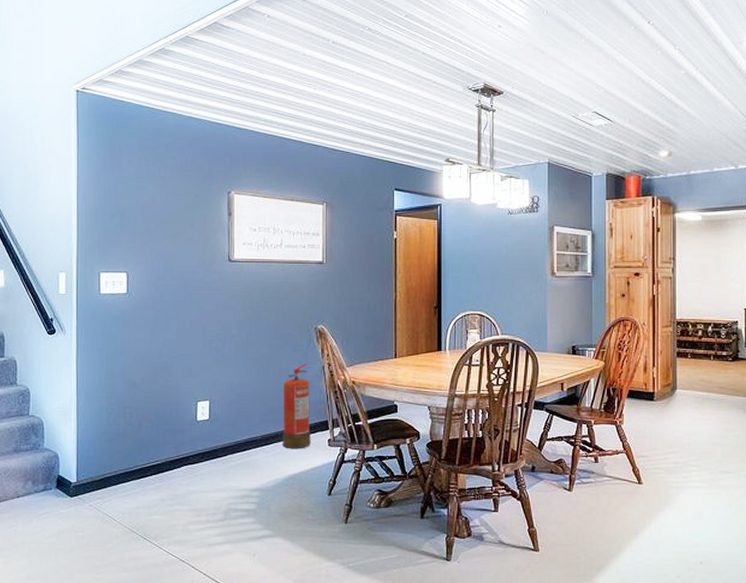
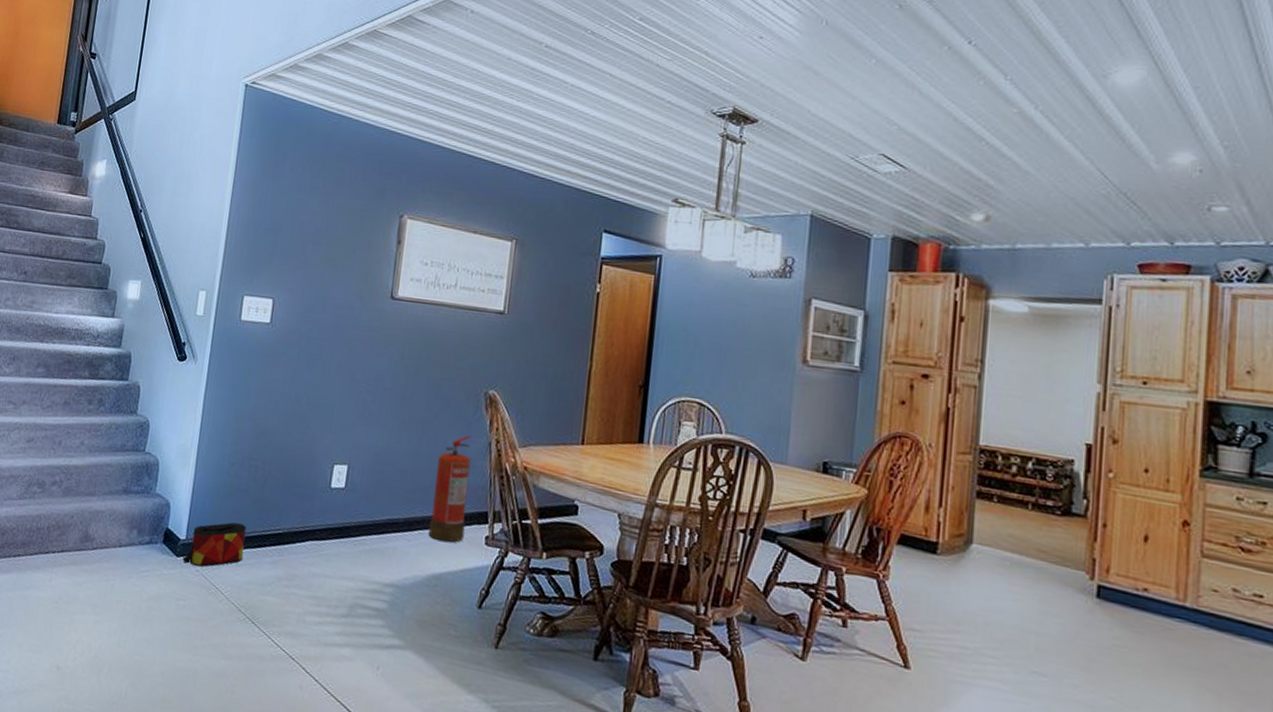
bag: none [76,462,130,502] -> present [182,522,246,568]

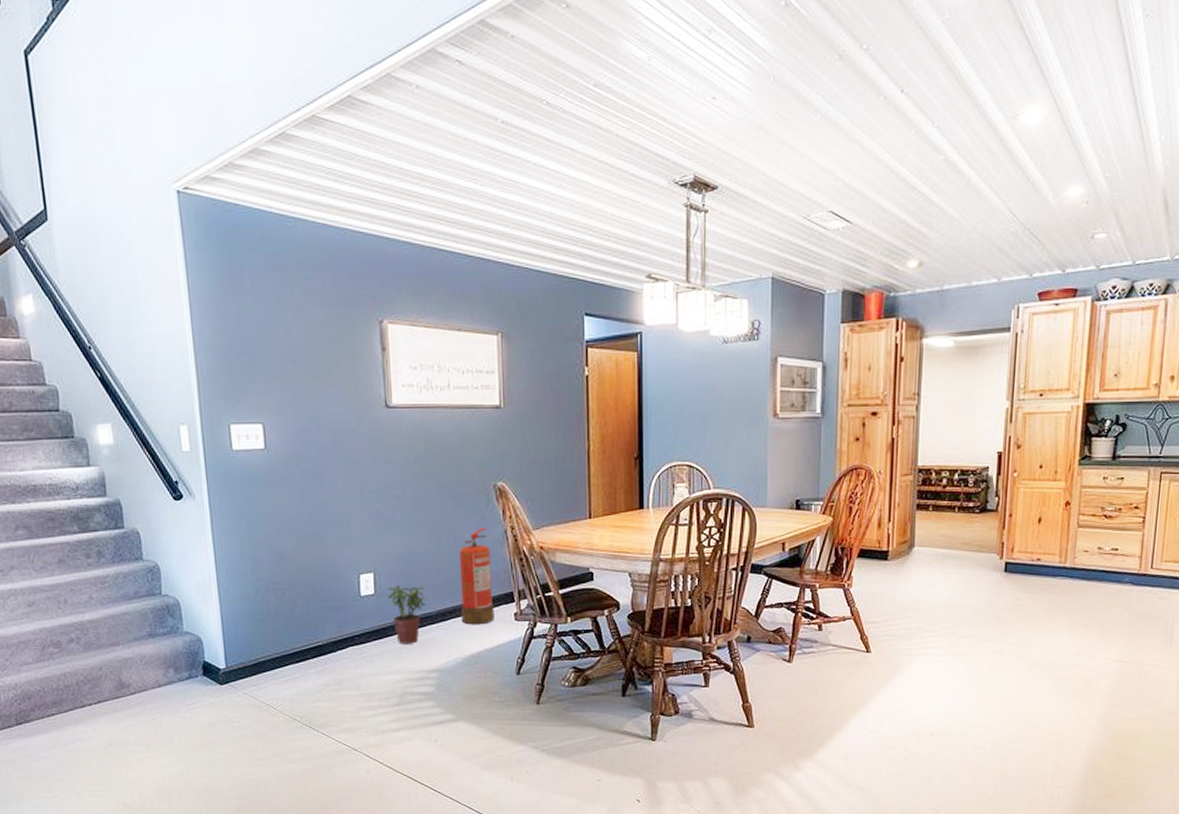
bag: present [182,522,246,568] -> none [227,644,288,689]
potted plant: none [356,482,396,550] -> present [387,584,427,644]

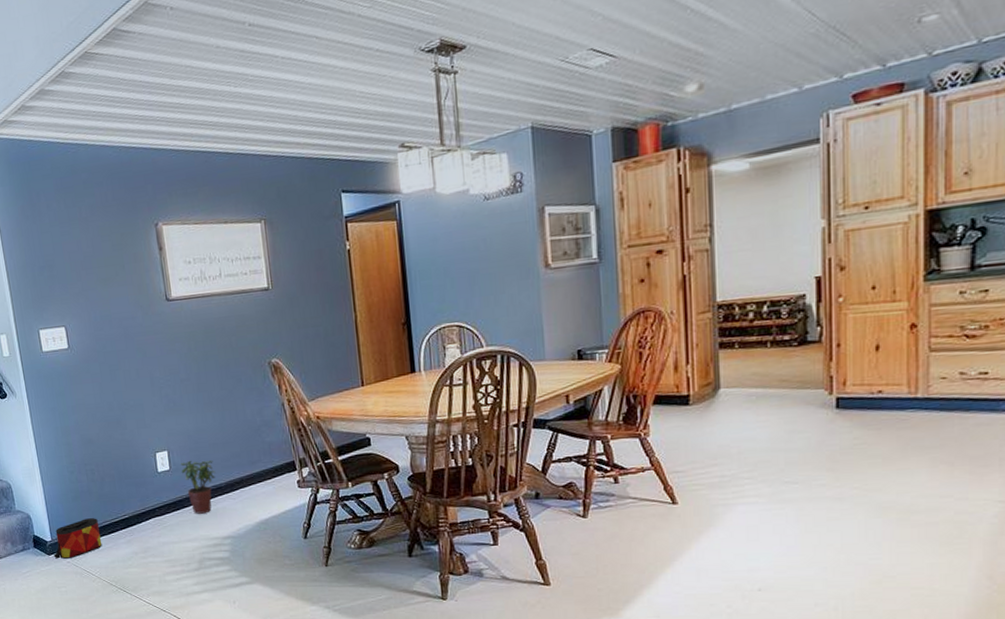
bag: none [227,644,288,689] -> present [54,518,102,559]
fire extinguisher: present [460,527,495,625] -> none [242,402,279,494]

